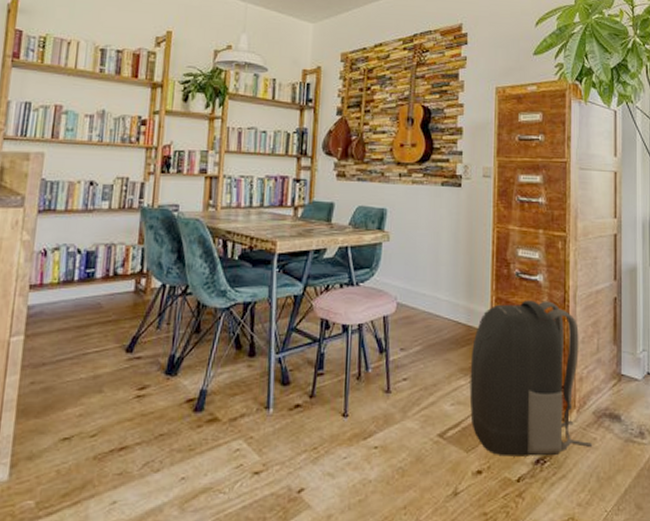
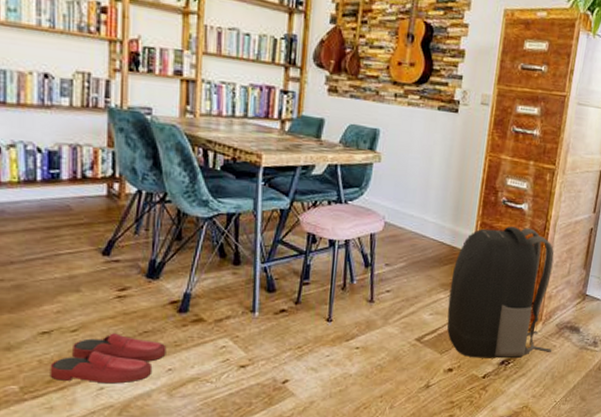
slippers: none [65,437,181,497] -> present [50,333,167,384]

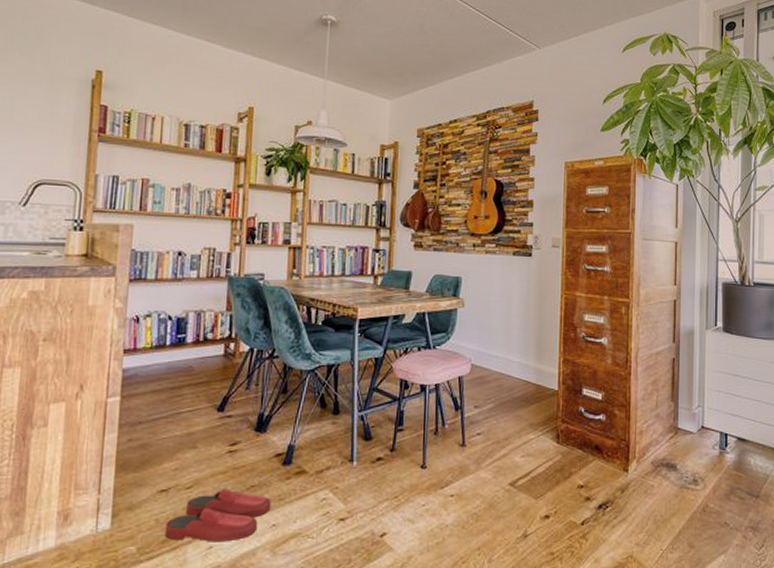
backpack: present [447,226,554,359] -> none [538,361,650,502]

